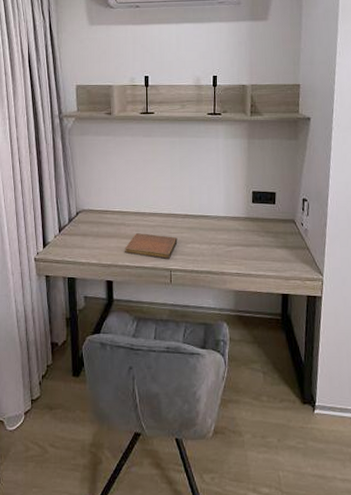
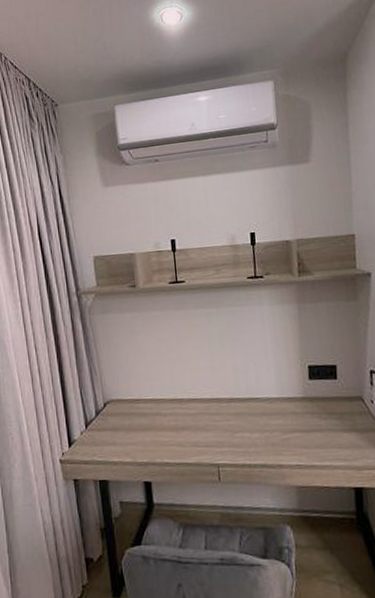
notebook: present [125,233,178,259] -> none [162,423,224,453]

